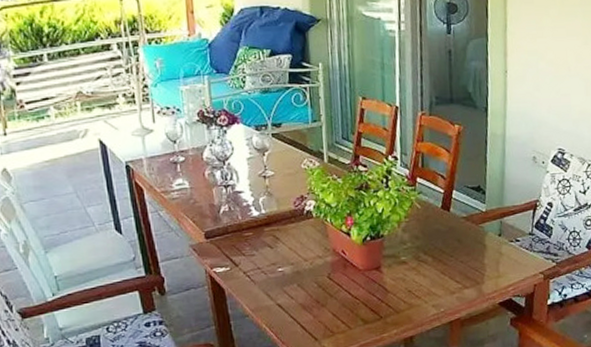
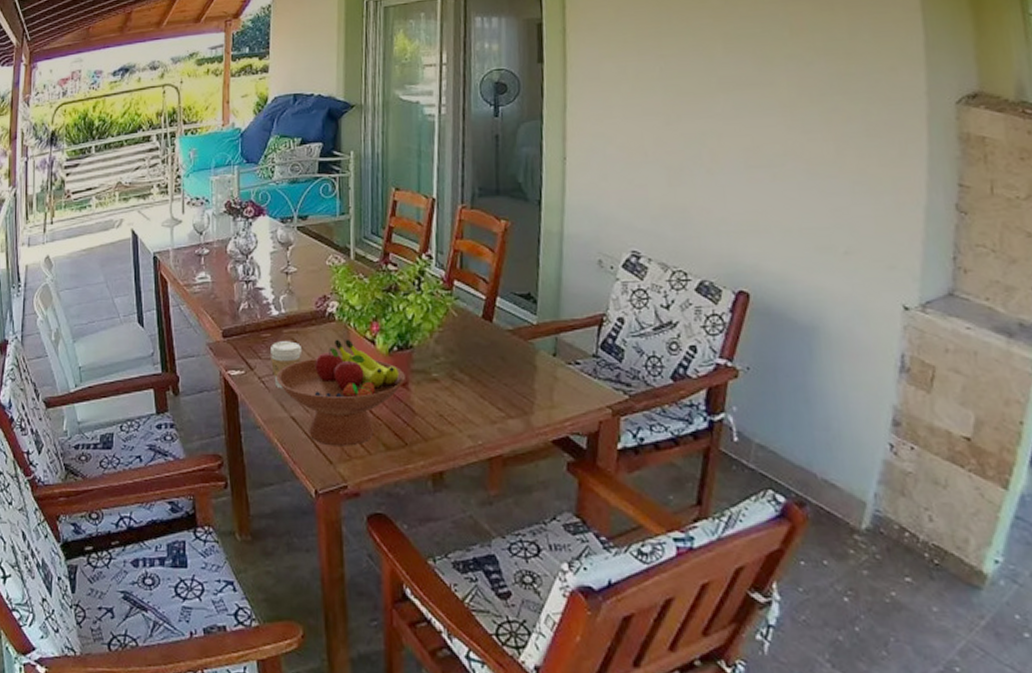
coffee cup: none [253,238,284,281] -> present [271,341,303,389]
fruit bowl: none [260,232,378,326] -> present [275,339,405,446]

